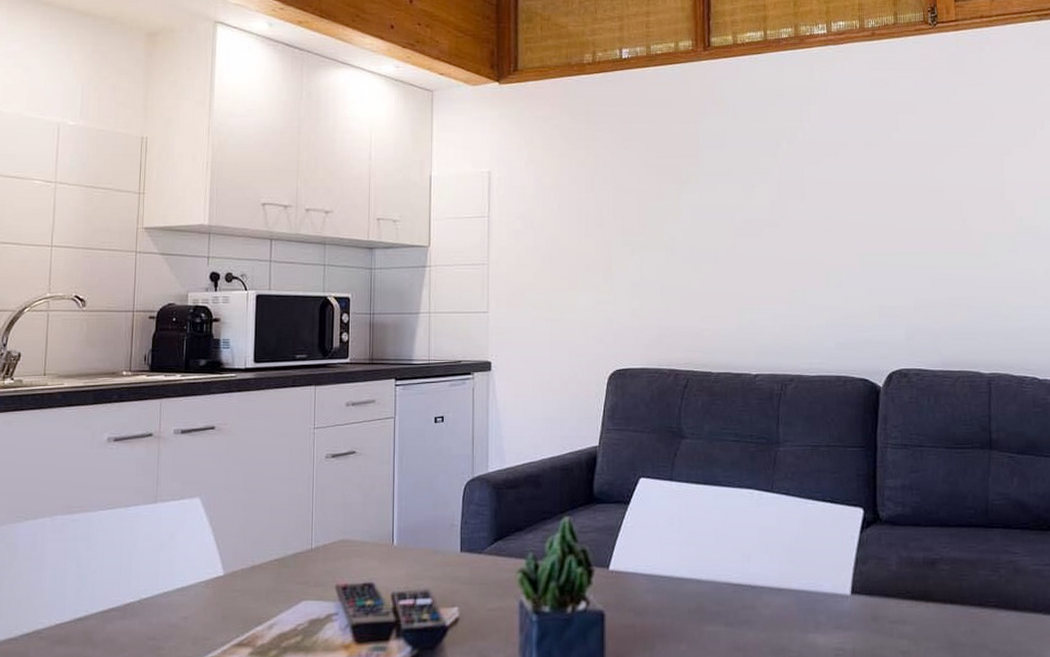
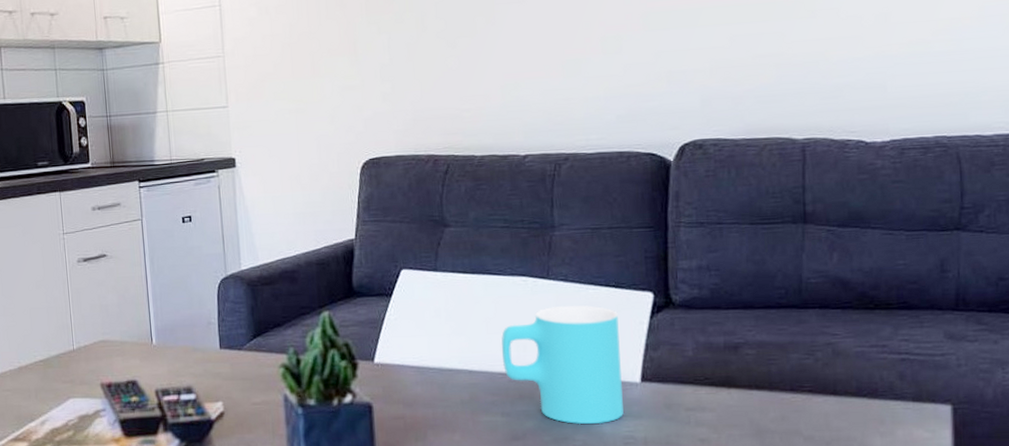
cup: none [727,518,835,636] -> present [501,305,624,425]

